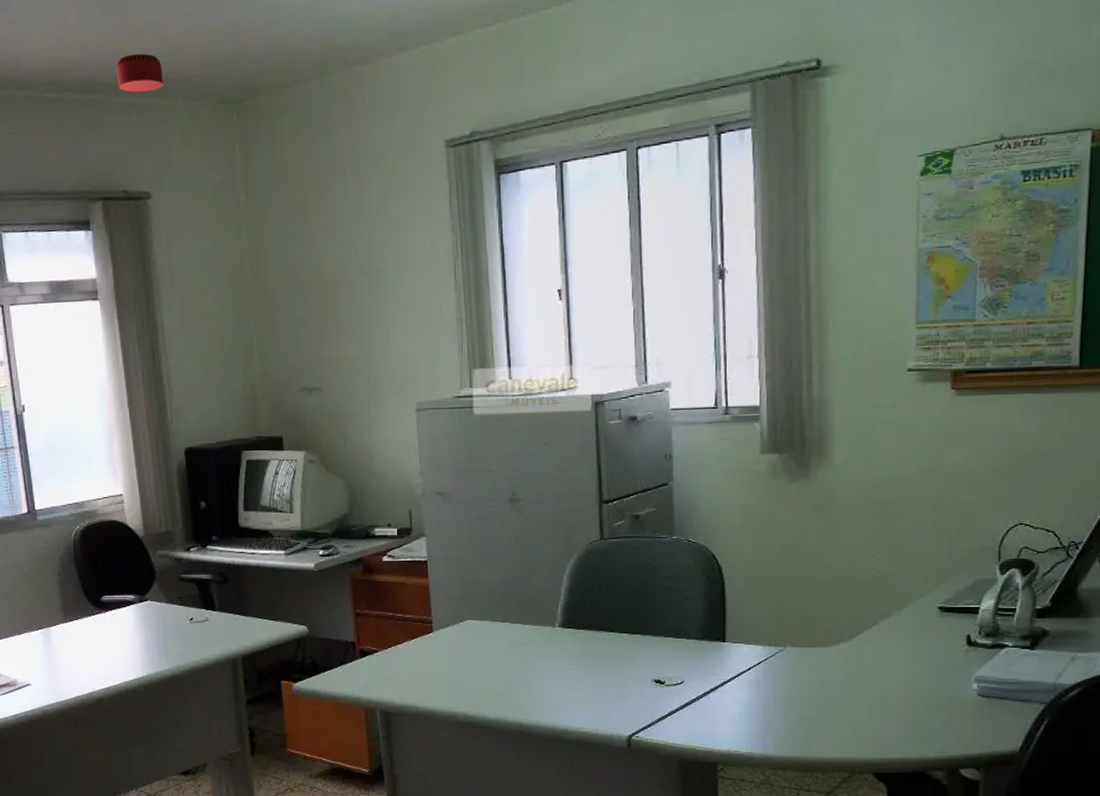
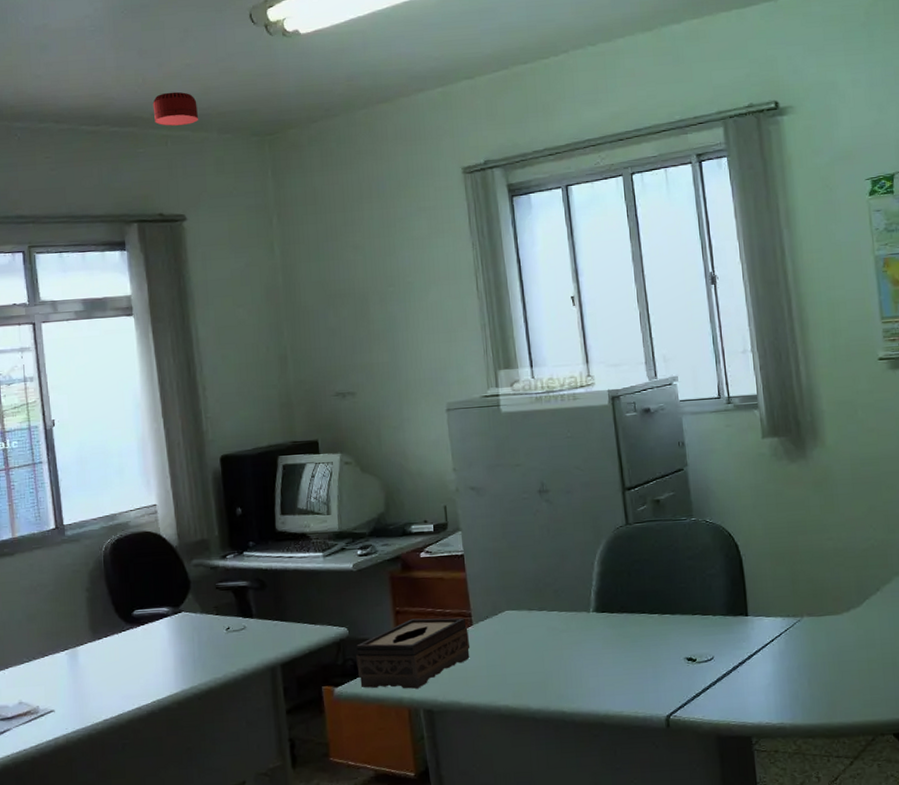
tissue box: none [315,622,430,690] -> present [356,618,470,689]

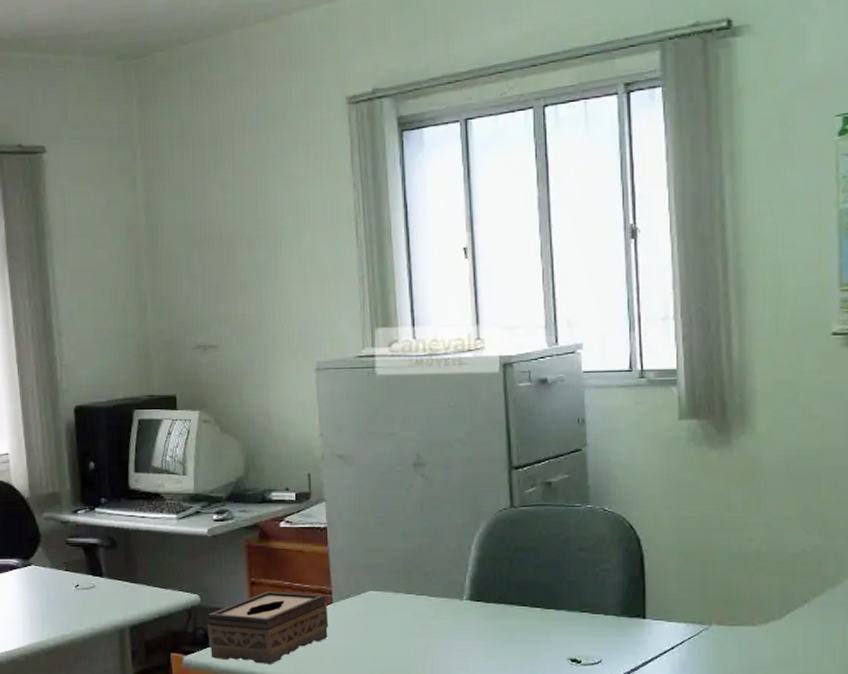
smoke detector: present [152,91,199,126] -> none [14,10,62,48]

